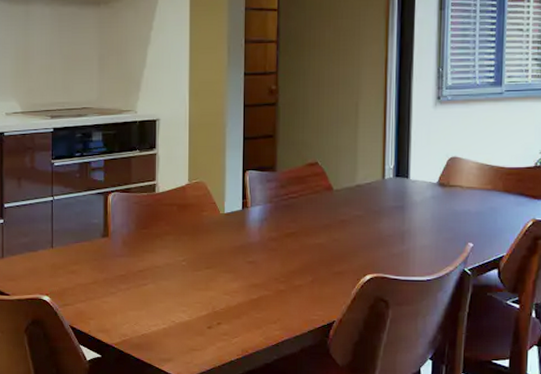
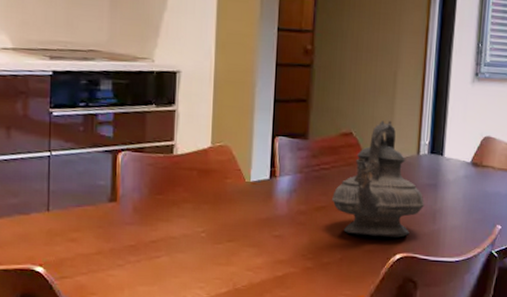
teapot: none [300,149,393,259] -> present [331,120,425,238]

